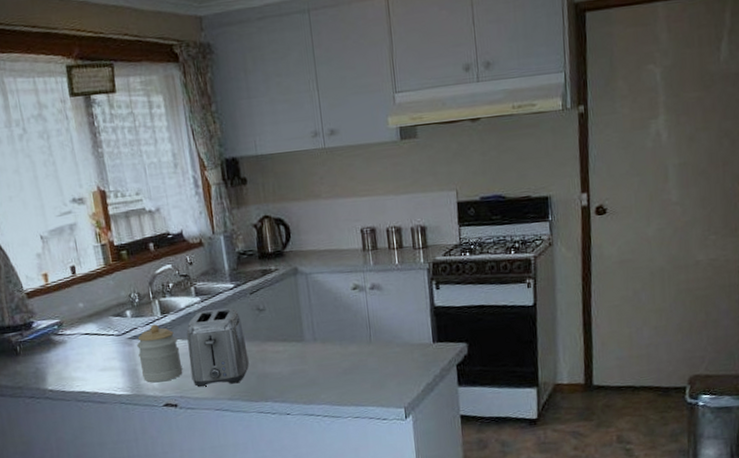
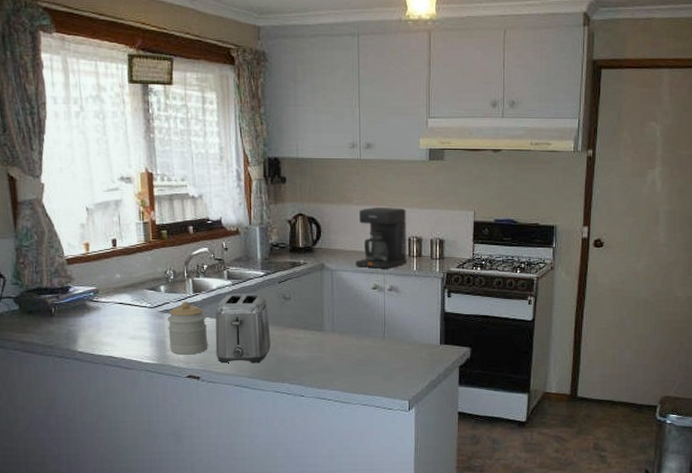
coffee maker: none [329,196,388,267] -> present [355,206,408,269]

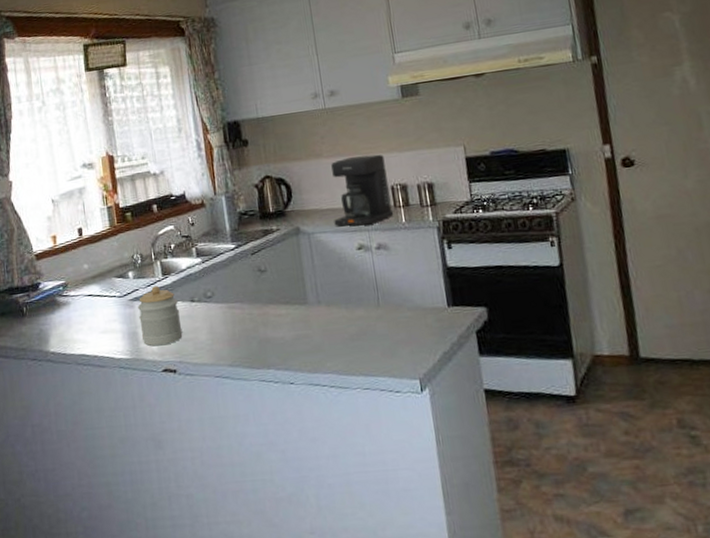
toaster: present [215,294,271,364] -> none [187,269,251,353]

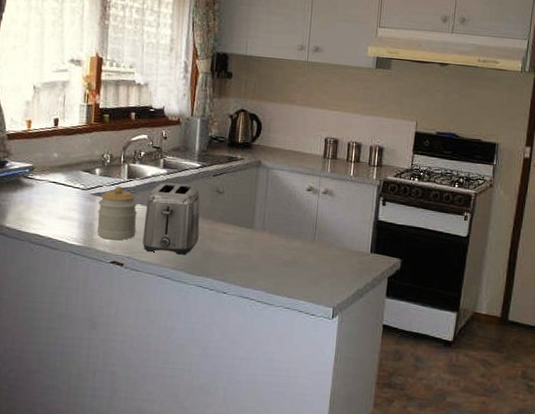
toaster: none [187,269,251,353] -> present [142,183,200,255]
coffee maker: present [331,154,394,226] -> none [292,109,348,172]

